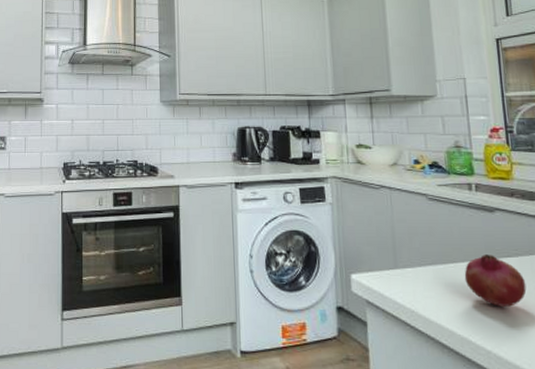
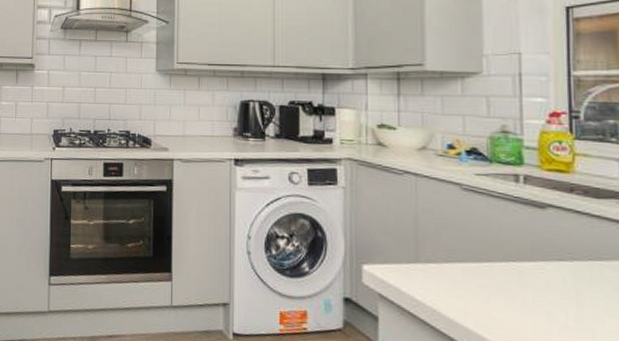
fruit: present [464,255,527,307] -> none [501,255,581,316]

